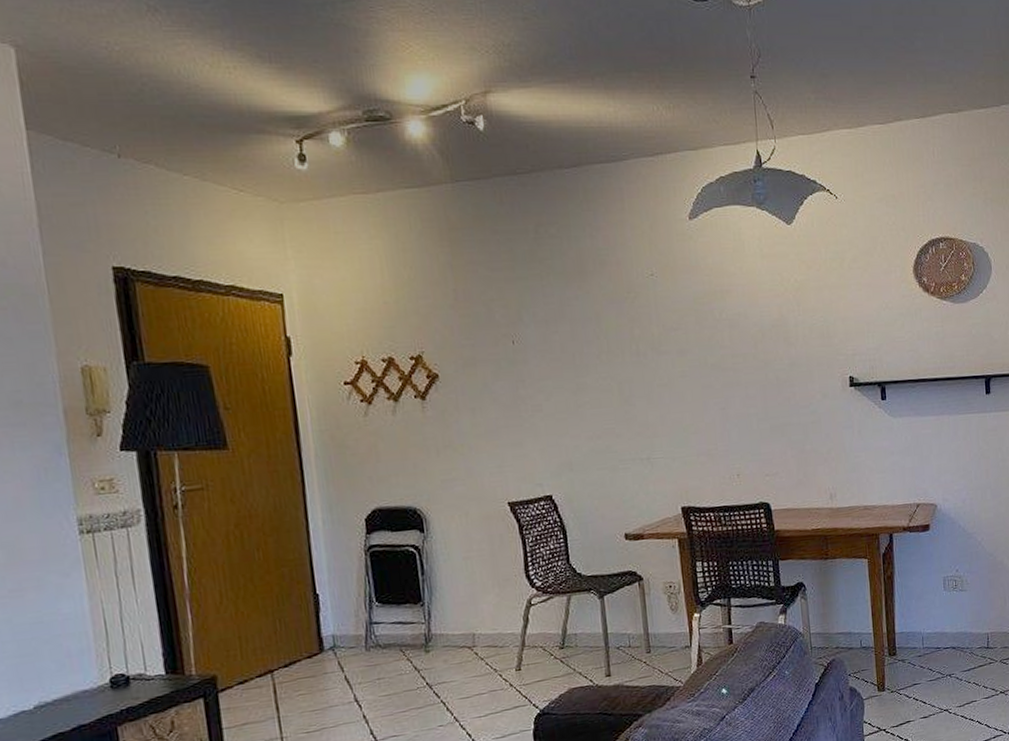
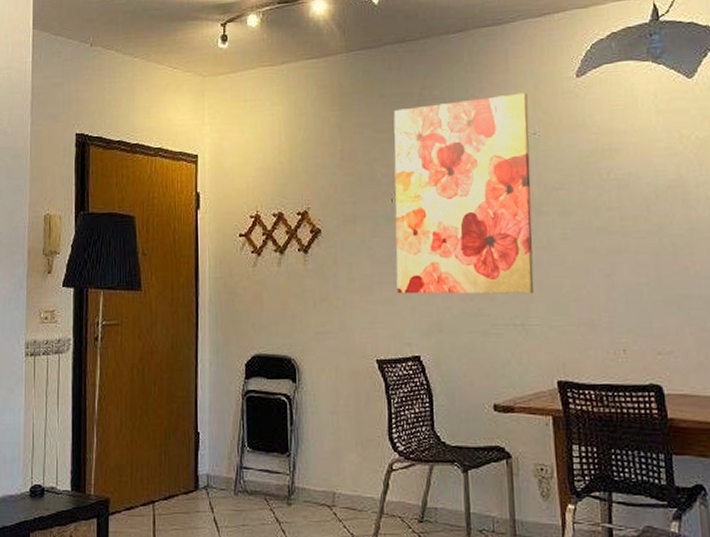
wall art: none [508,233,658,437] -> present [393,93,535,295]

